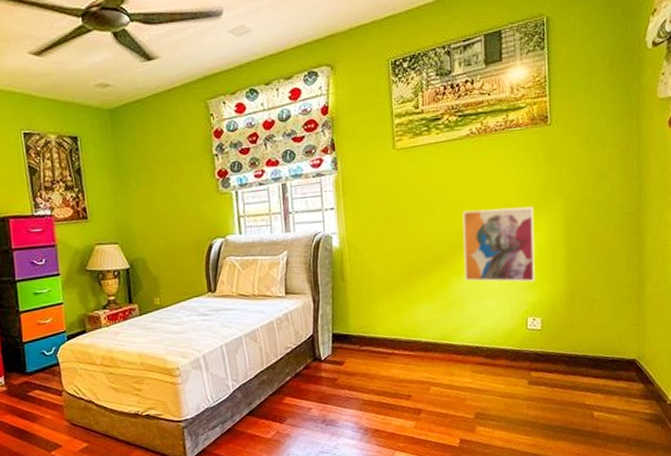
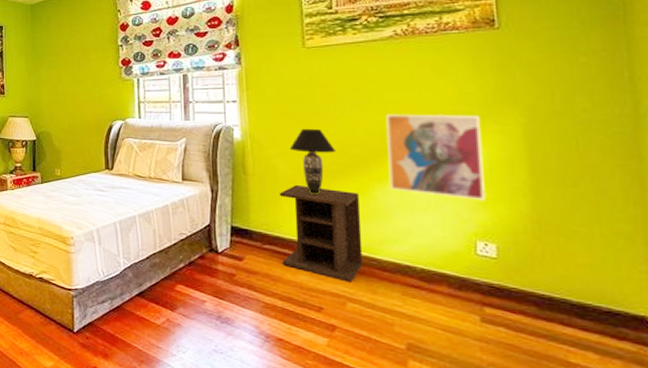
nightstand: none [374,285,443,370] -> present [279,184,363,283]
table lamp: none [382,230,423,294] -> present [289,128,337,194]

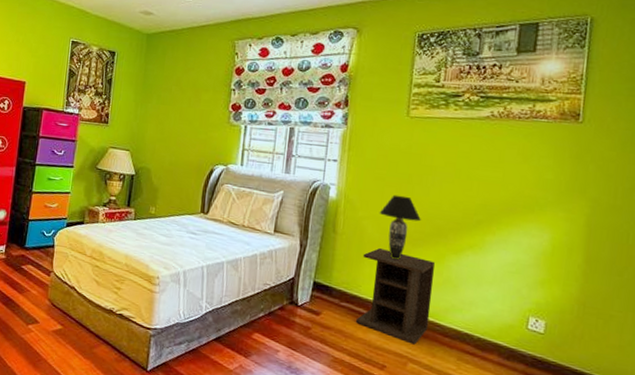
wall art: present [386,114,485,201] -> none [463,190,553,281]

